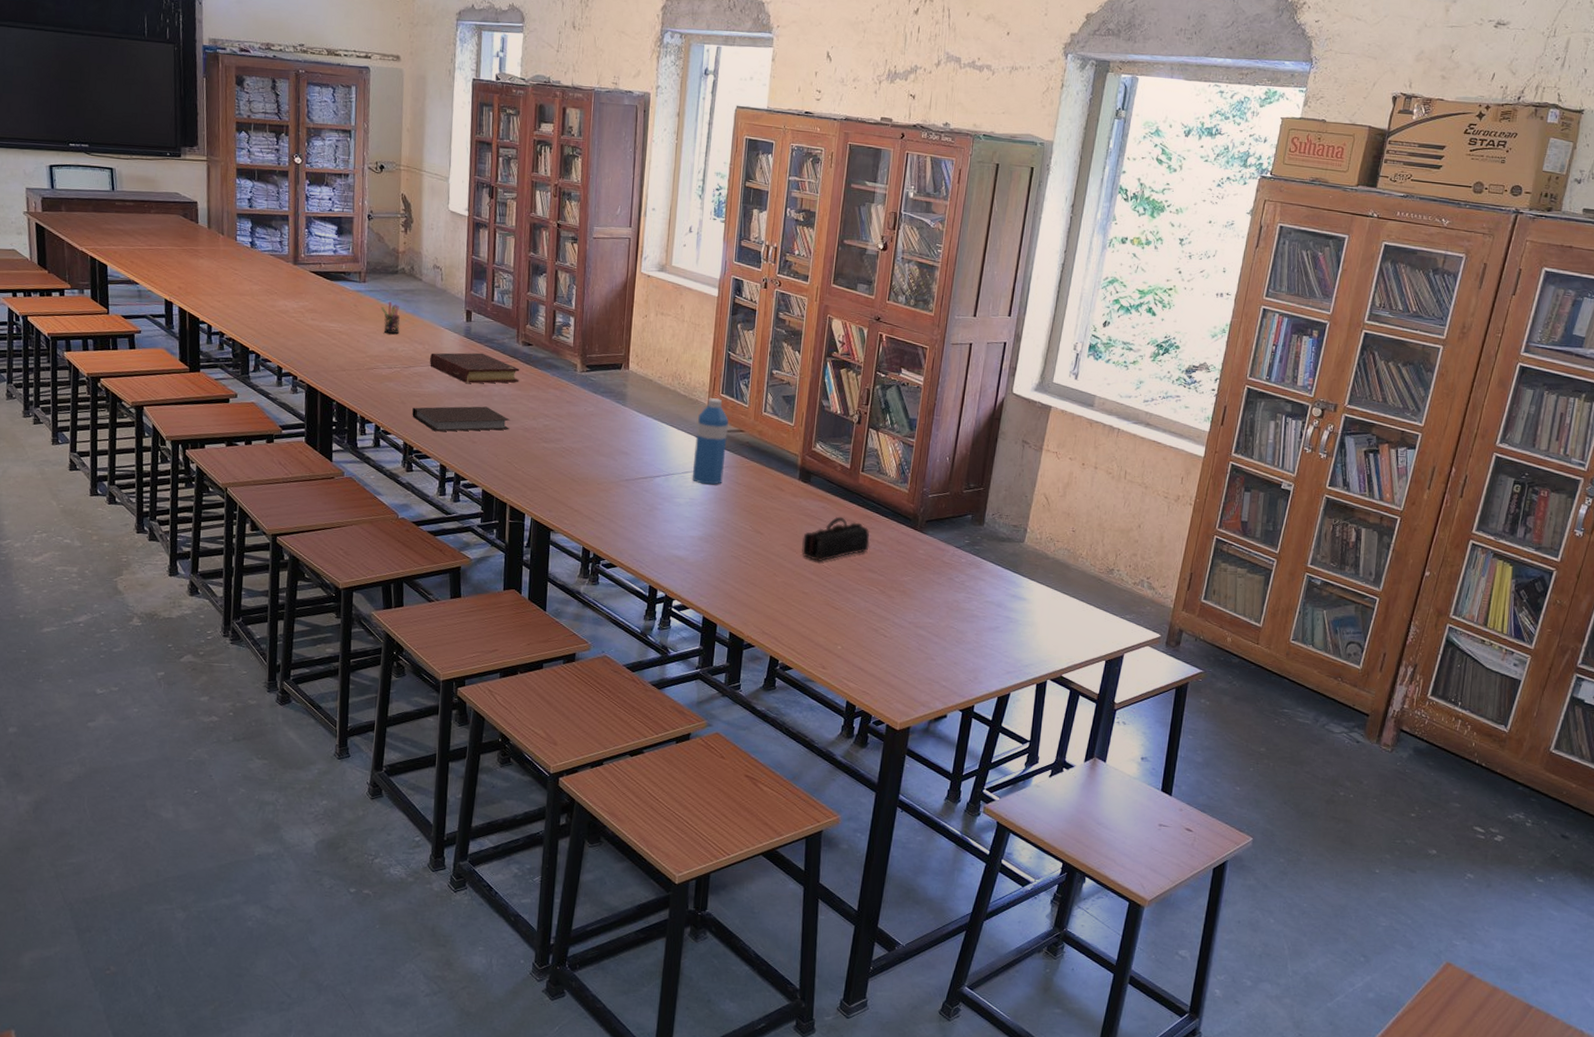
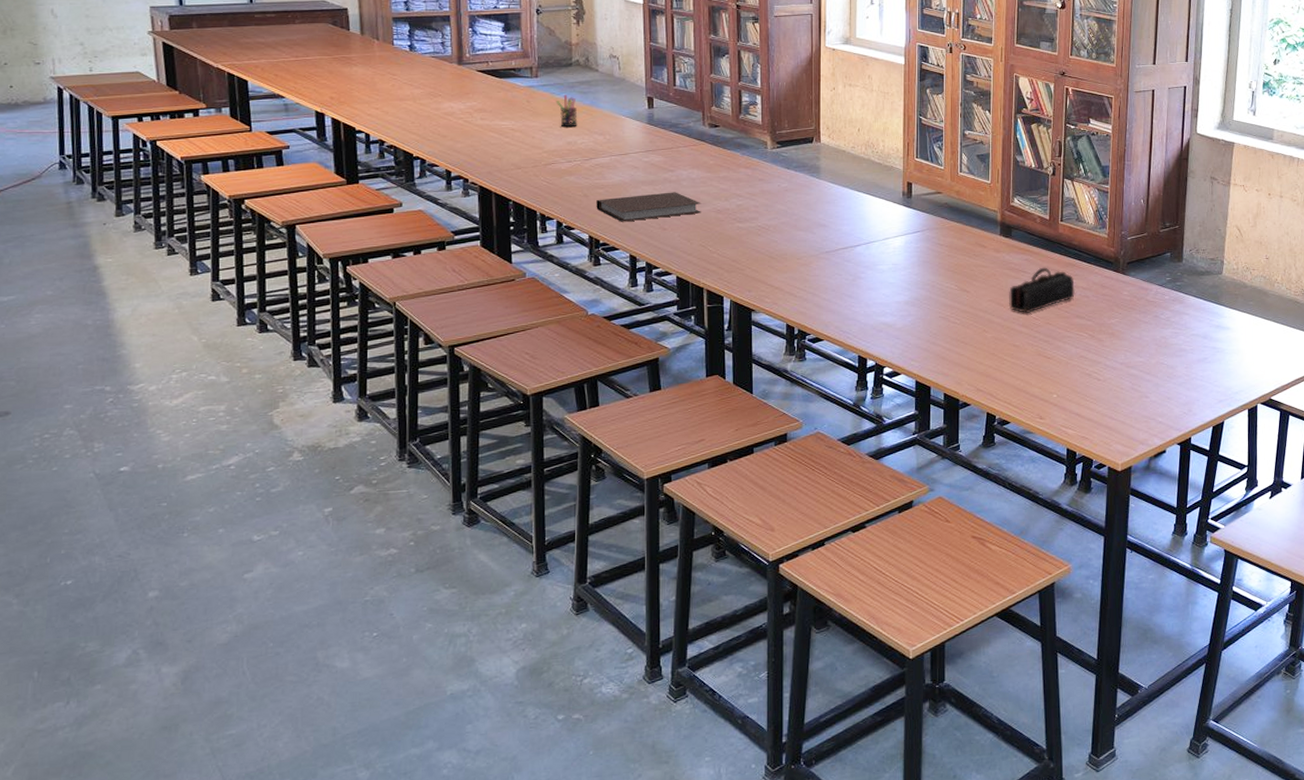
book: present [429,352,520,384] -> none [611,138,708,170]
water bottle: present [691,398,729,485] -> none [893,163,925,249]

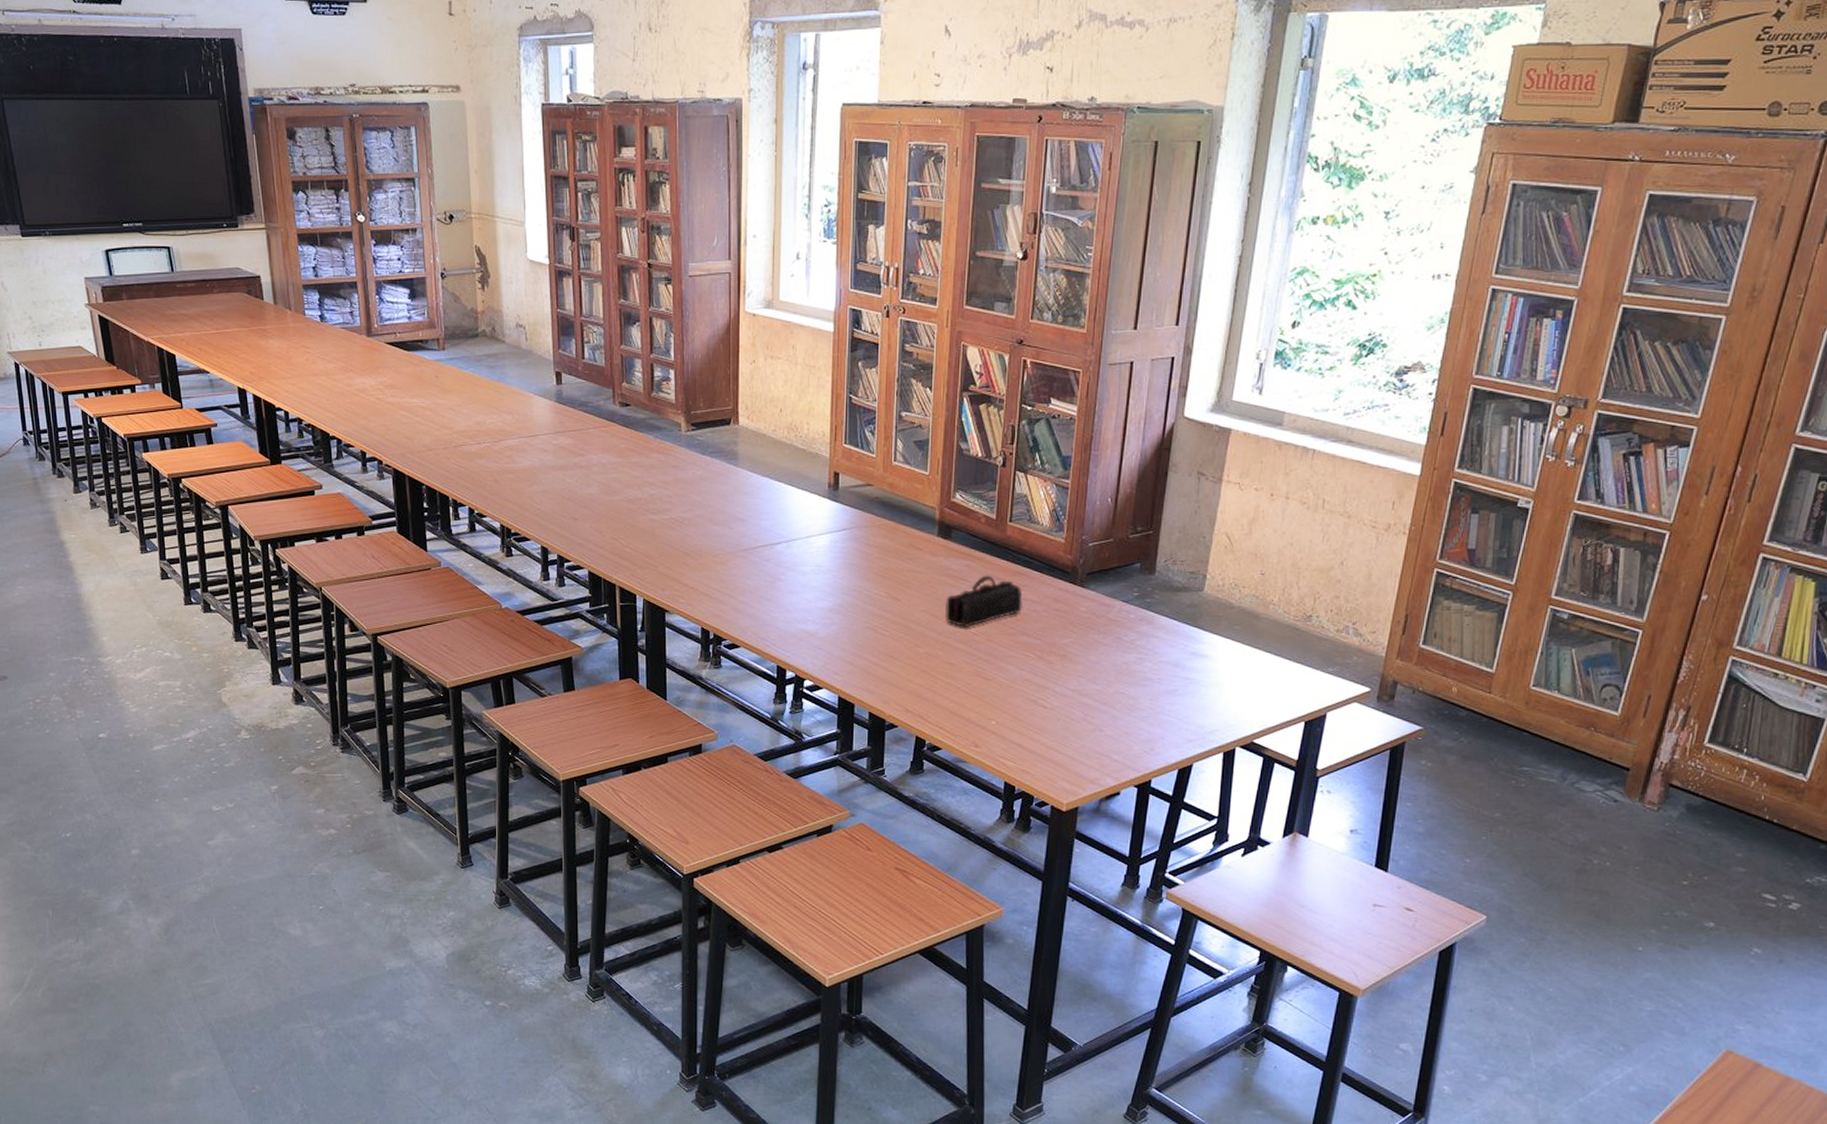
pen holder: present [555,95,578,128] -> none [463,369,486,406]
notebook: present [596,192,701,222] -> none [507,478,613,511]

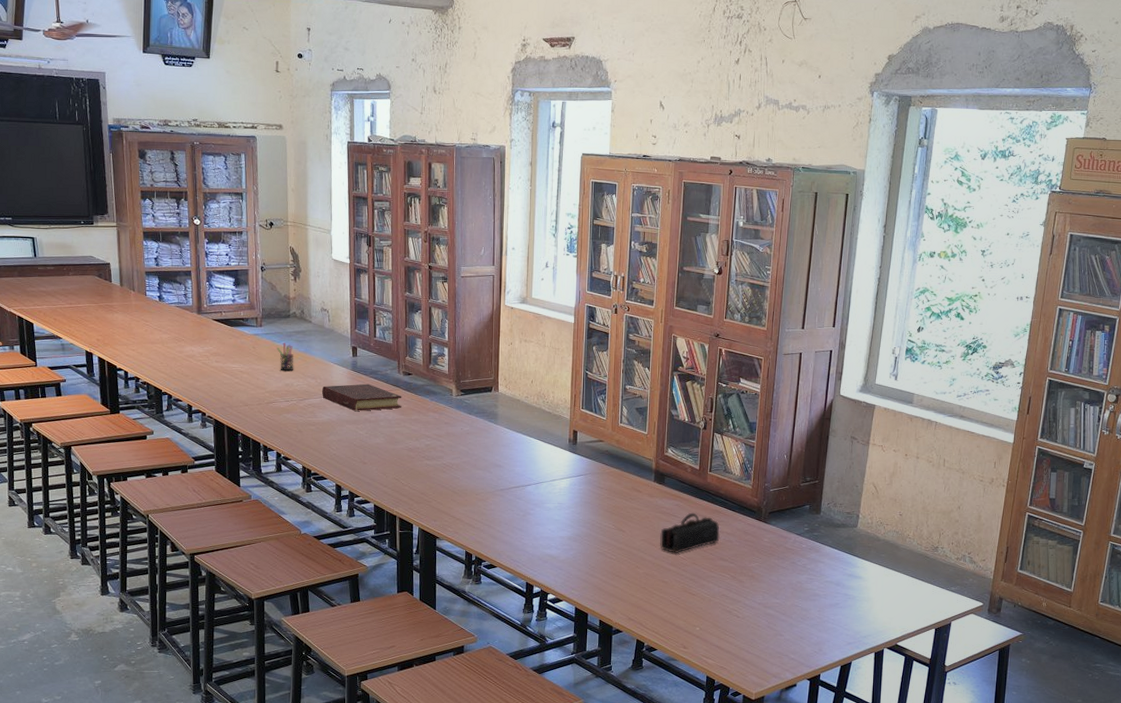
pen holder: none [463,369,486,406] -> present [276,343,294,371]
book: none [520,419,619,454] -> present [321,383,402,411]

